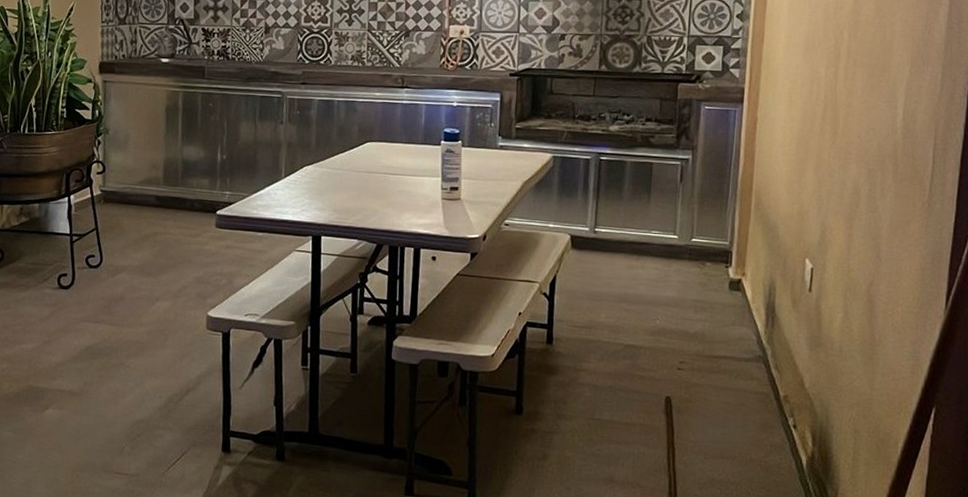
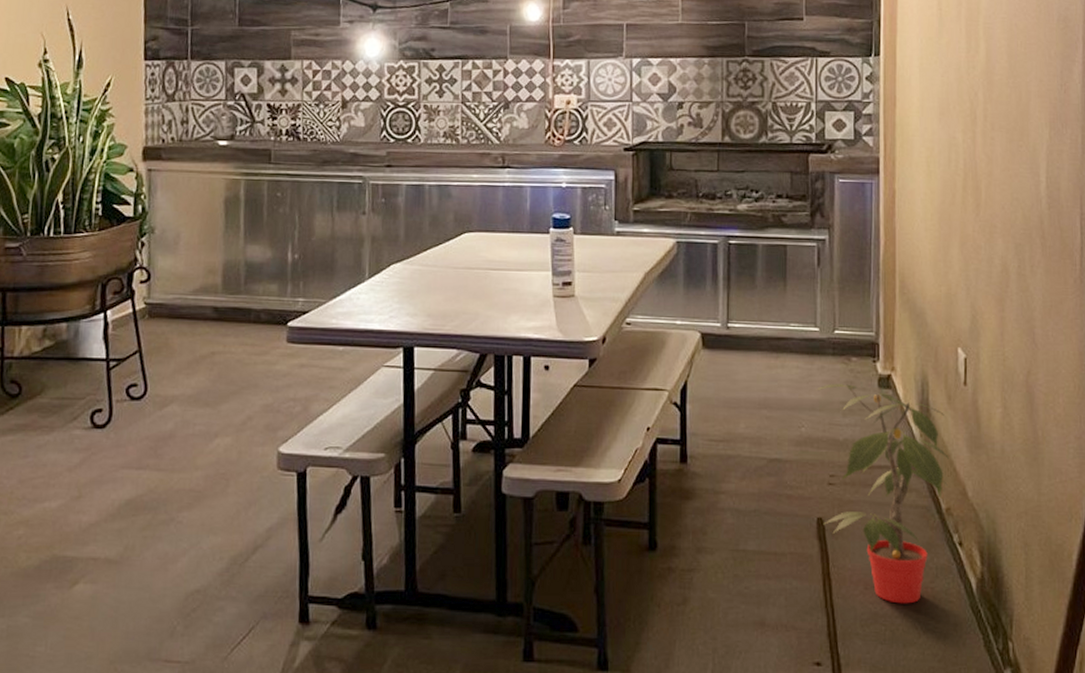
potted plant: none [670,284,790,474] -> present [818,384,949,604]

